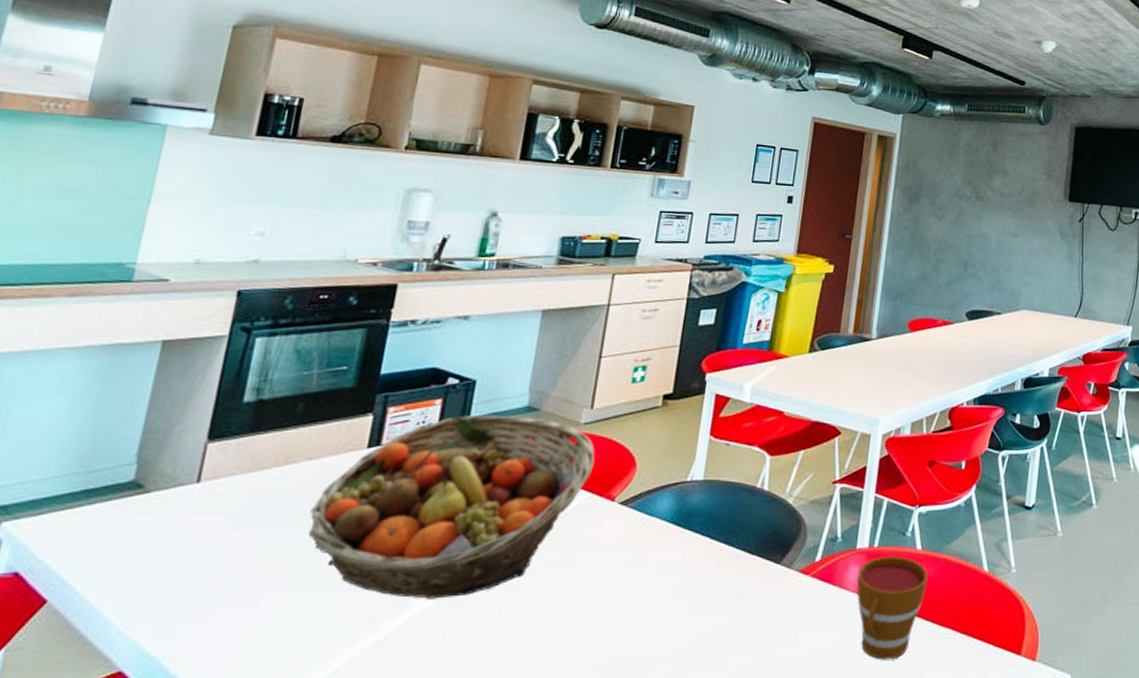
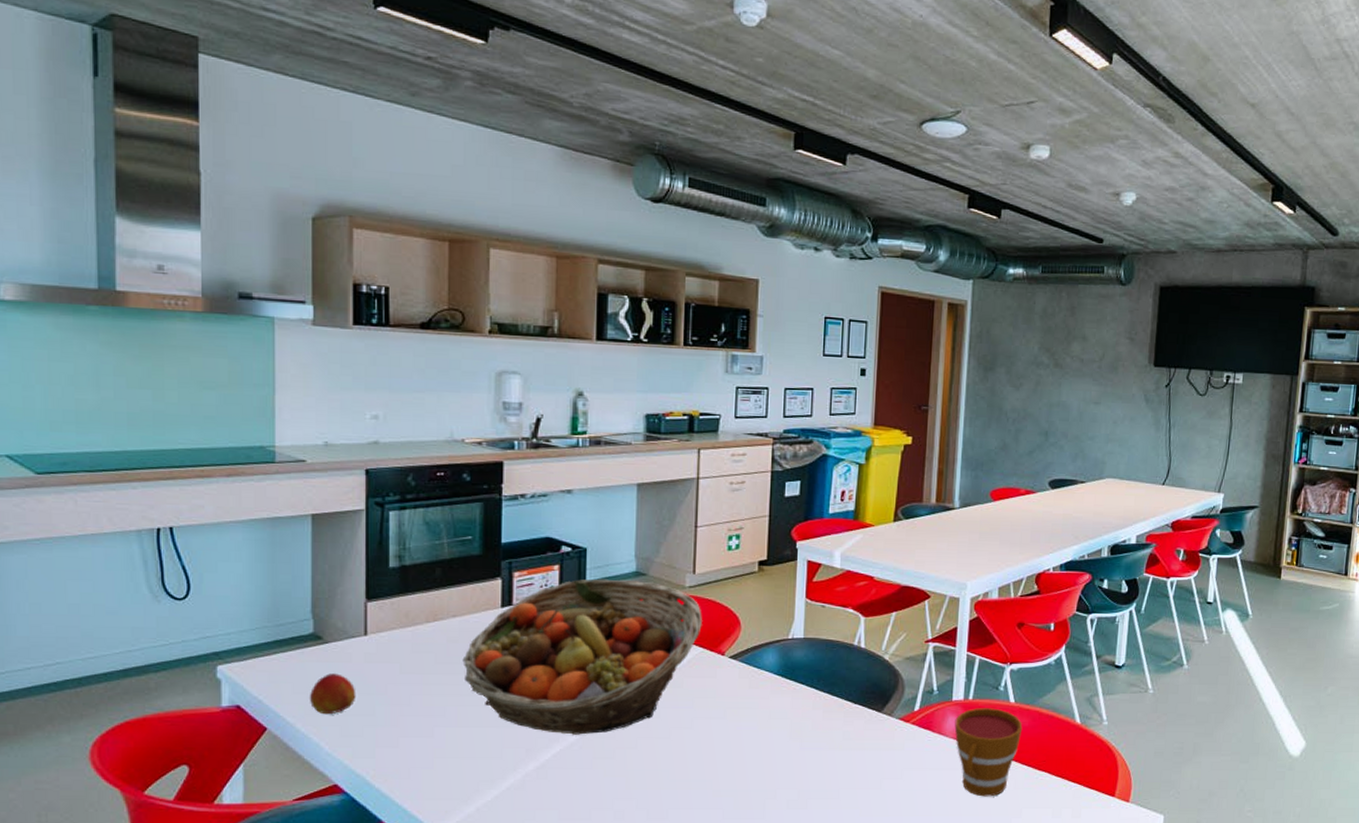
peach: none [110,530,172,582] -> present [310,673,356,715]

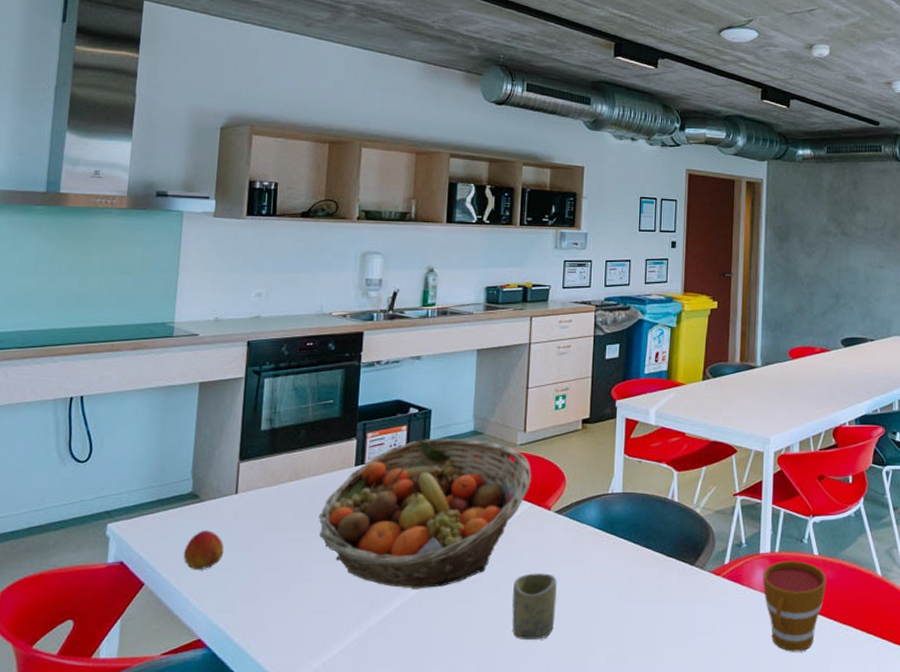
cup: none [683,719,732,785] -> present [512,573,557,639]

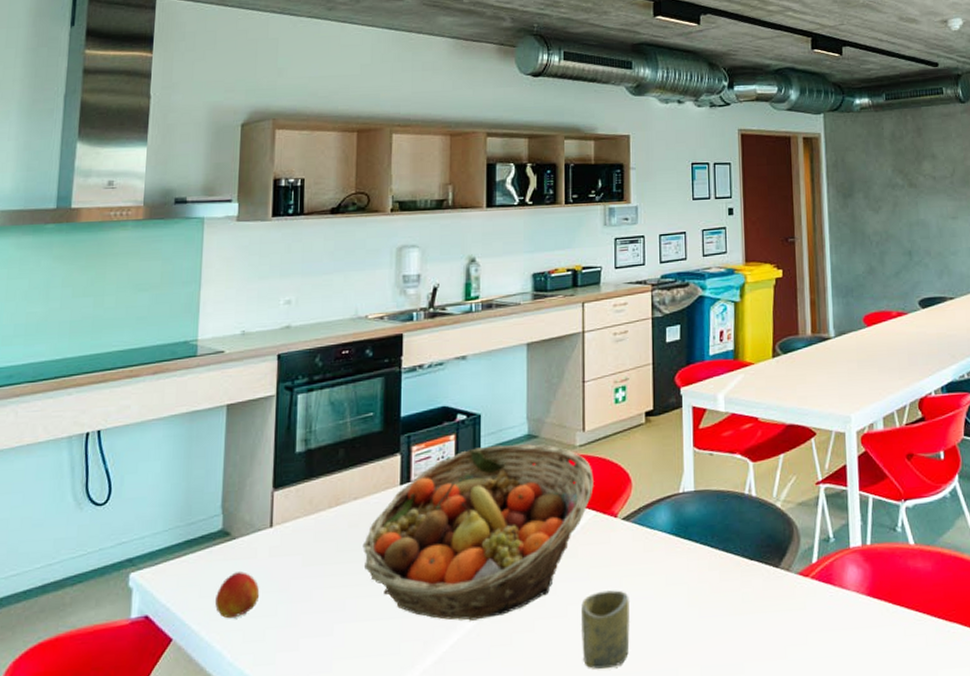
cup: present [762,561,827,652] -> none [855,552,927,659]

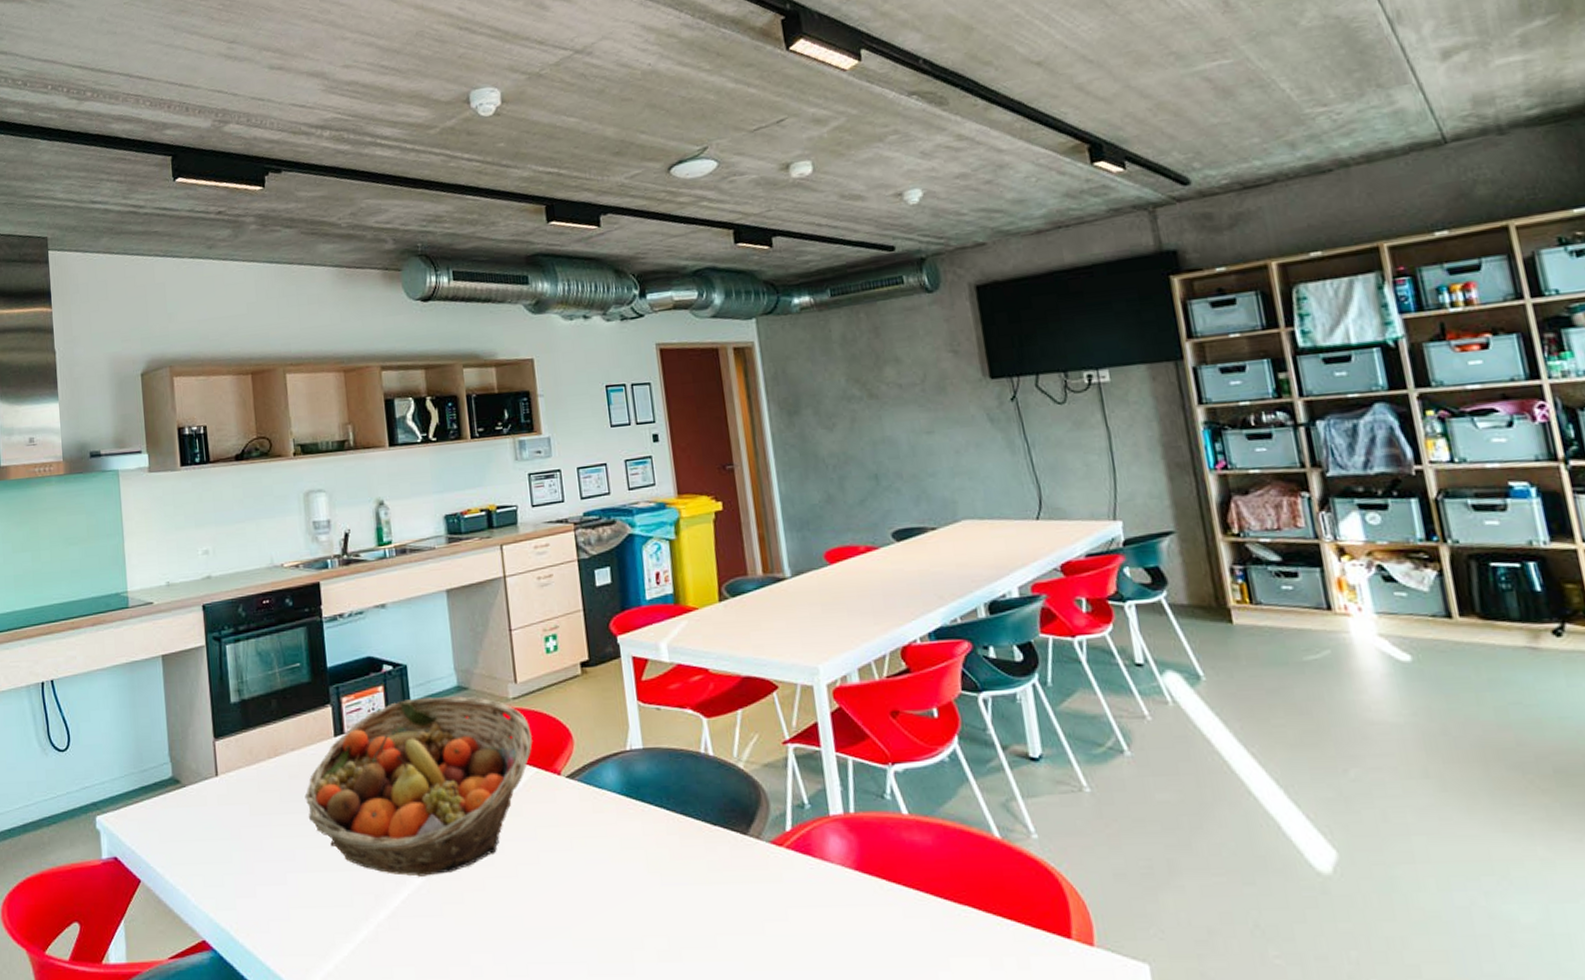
peach: present [215,571,260,619] -> none [174,818,214,864]
cup: present [581,590,630,669] -> none [532,852,588,933]

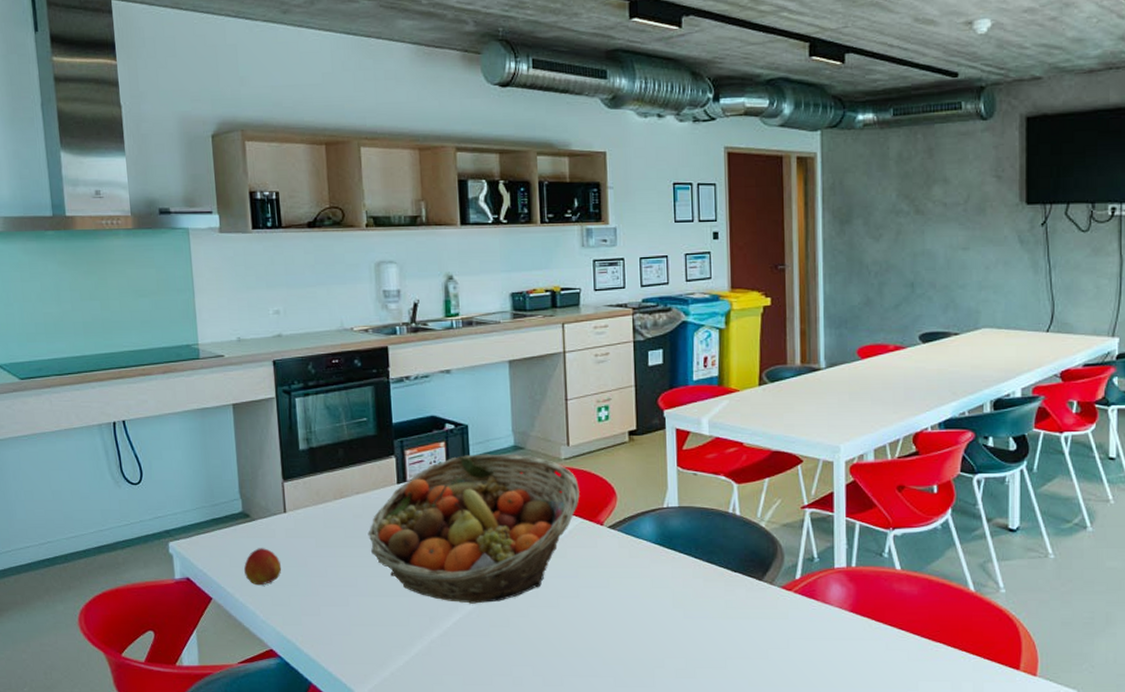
peach: none [174,818,214,864] -> present [244,548,282,586]

